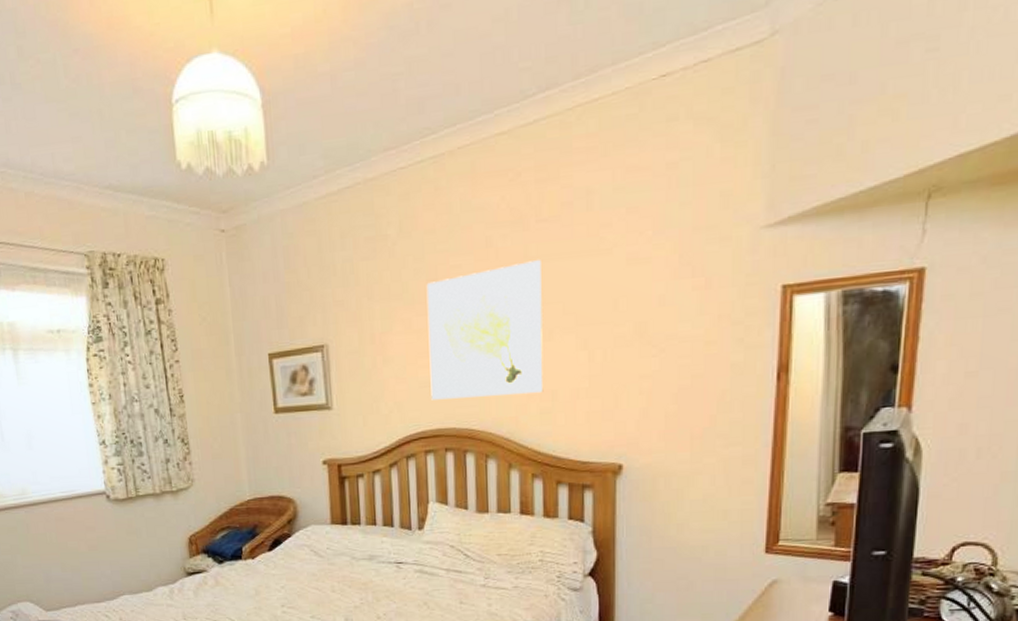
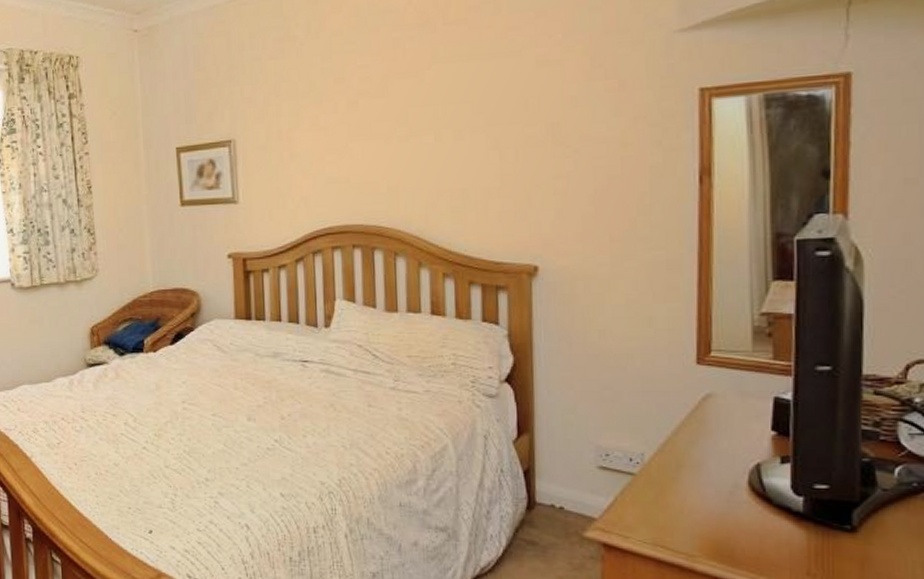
wall art: present [426,260,544,400] -> none [334,61,454,196]

